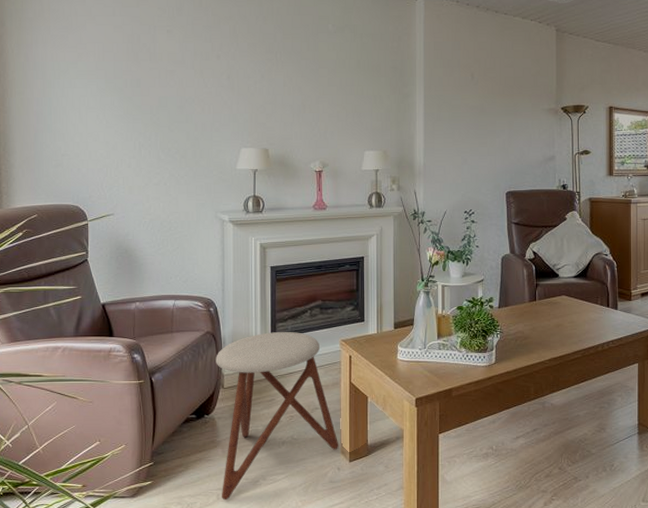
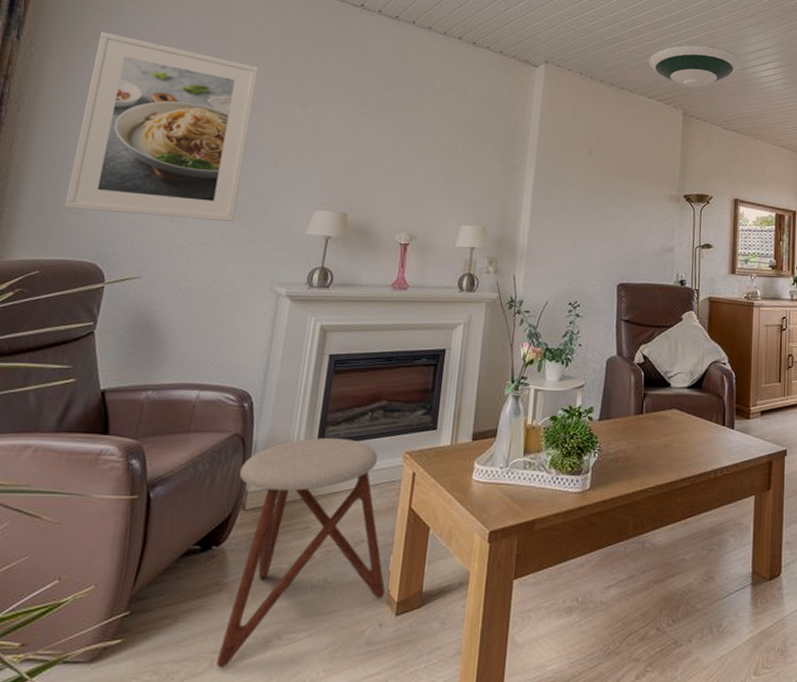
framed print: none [43,9,178,164] -> present [64,32,259,221]

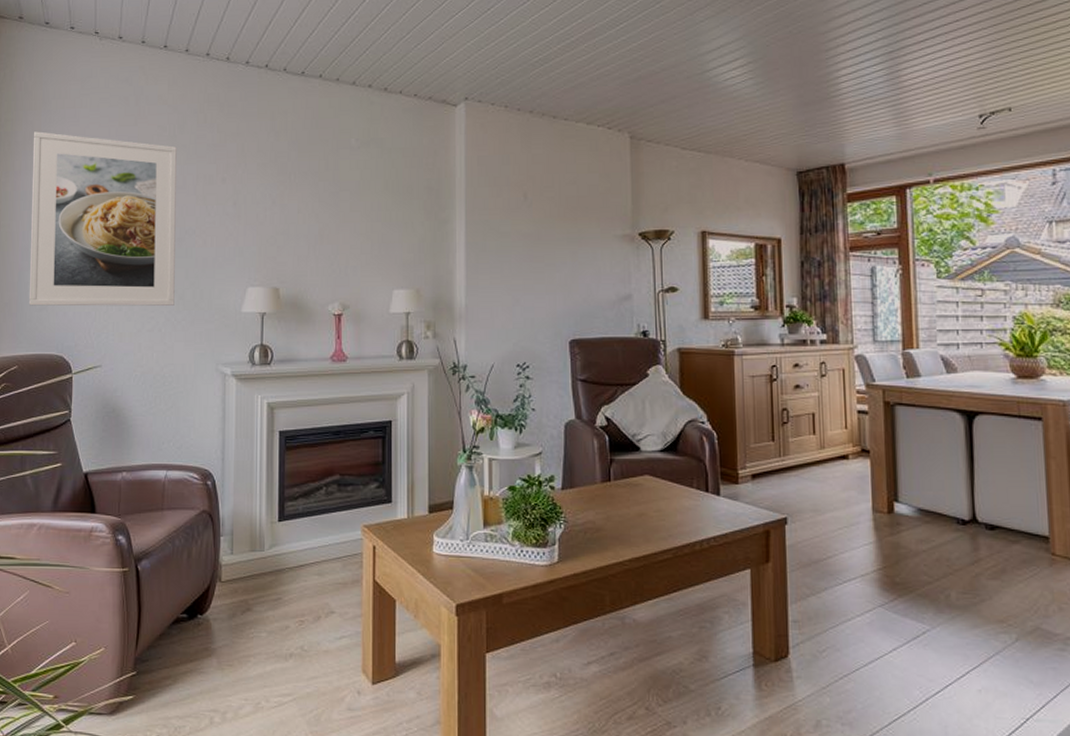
stool: present [215,438,386,669] -> none [212,513,360,726]
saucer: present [649,44,741,88] -> none [584,51,698,105]

